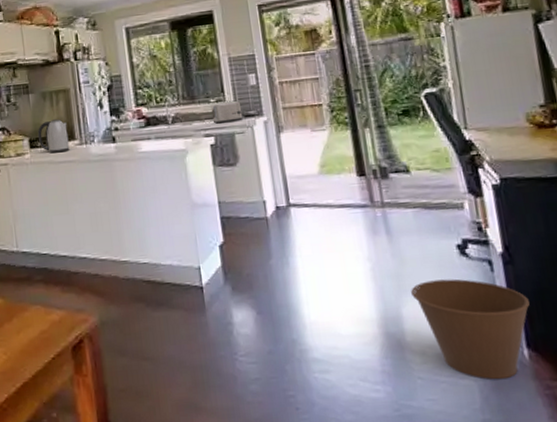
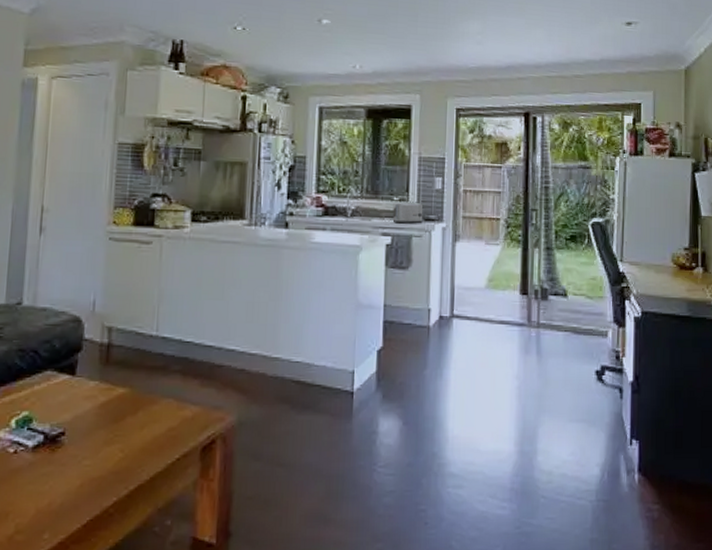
kettle: present [37,119,70,154] -> none [202,194,238,231]
basket: present [411,279,530,380] -> none [549,403,647,502]

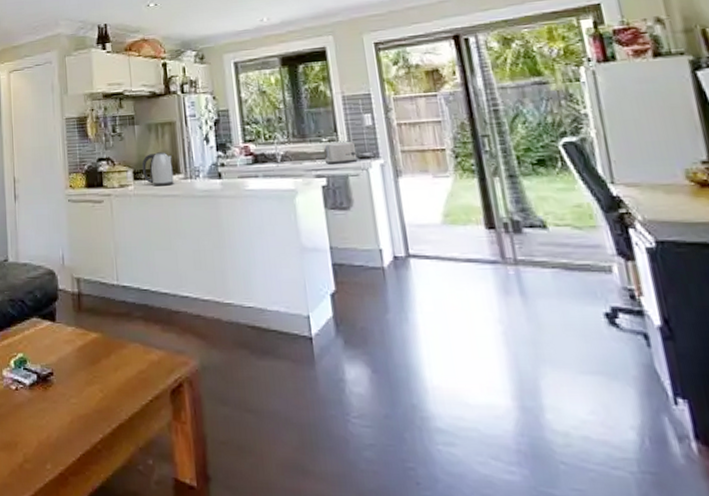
kettle: none [202,194,238,231] -> present [142,152,174,187]

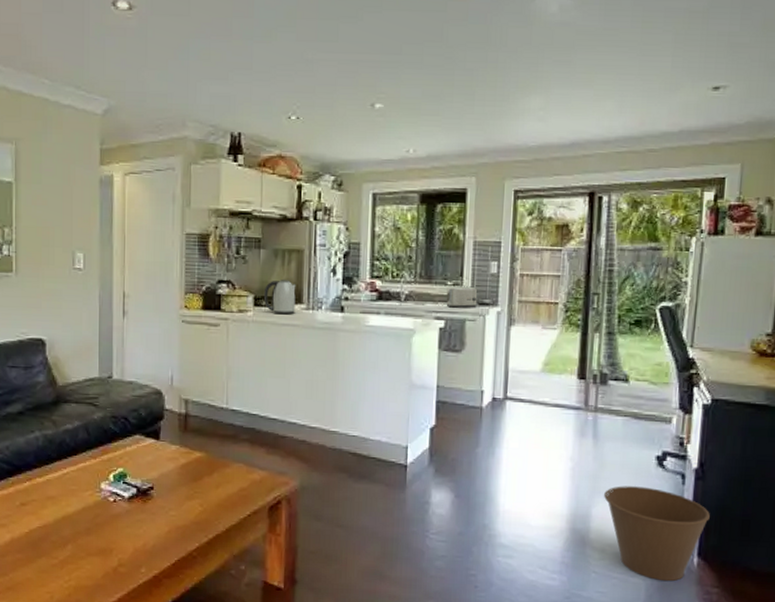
basket: none [550,351,697,475] -> present [604,486,710,582]

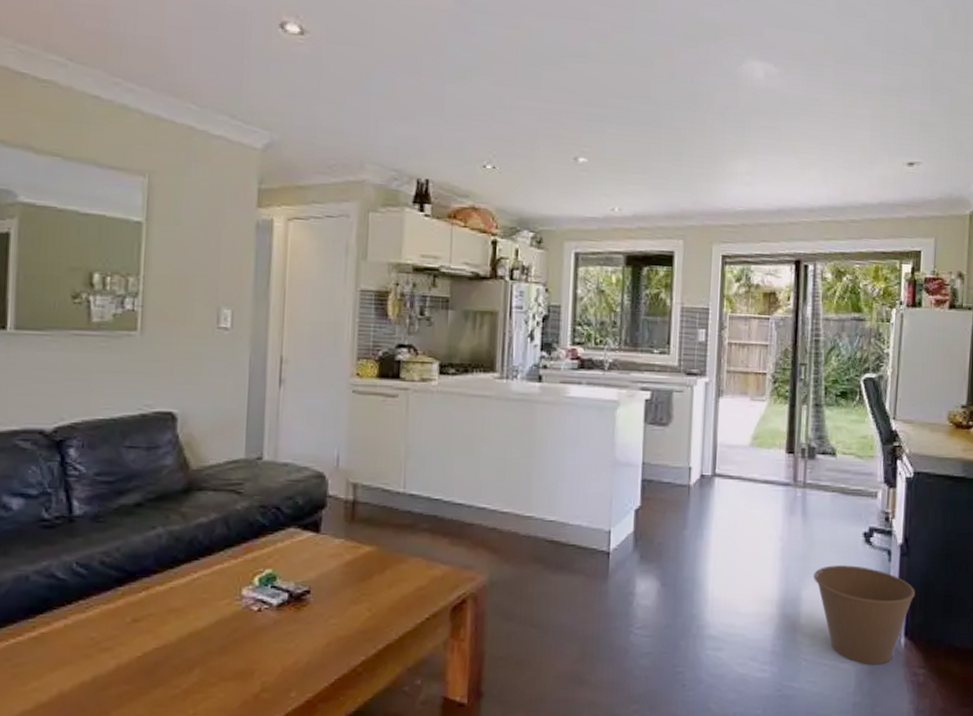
kettle: present [263,280,296,315] -> none [450,345,488,385]
toaster: present [446,287,478,308] -> none [652,355,685,379]

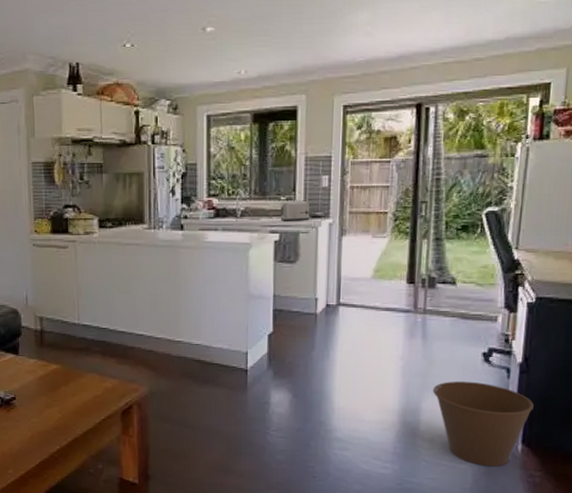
toaster: none [652,355,685,379] -> present [280,201,310,221]

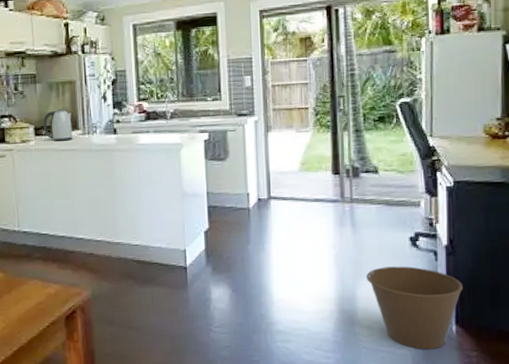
kettle: none [107,202,138,235] -> present [42,109,73,142]
toaster: present [280,201,310,221] -> none [207,101,236,121]

